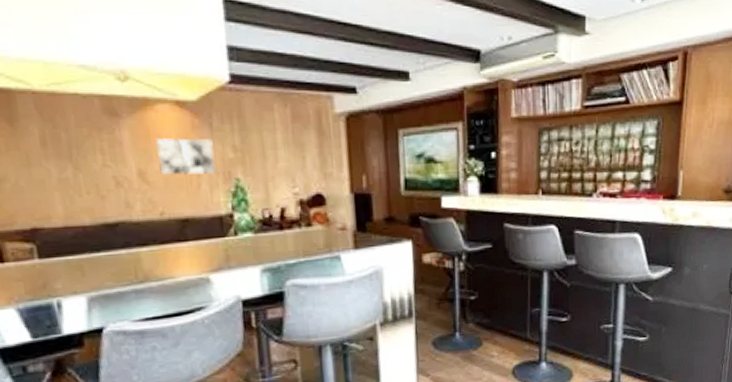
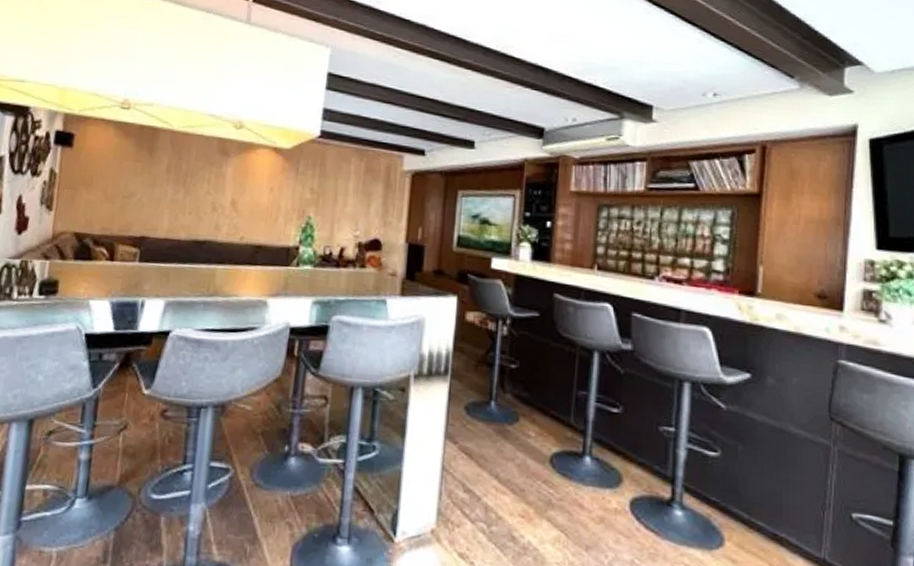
wall art: present [156,138,216,175] -> none [248,176,296,210]

